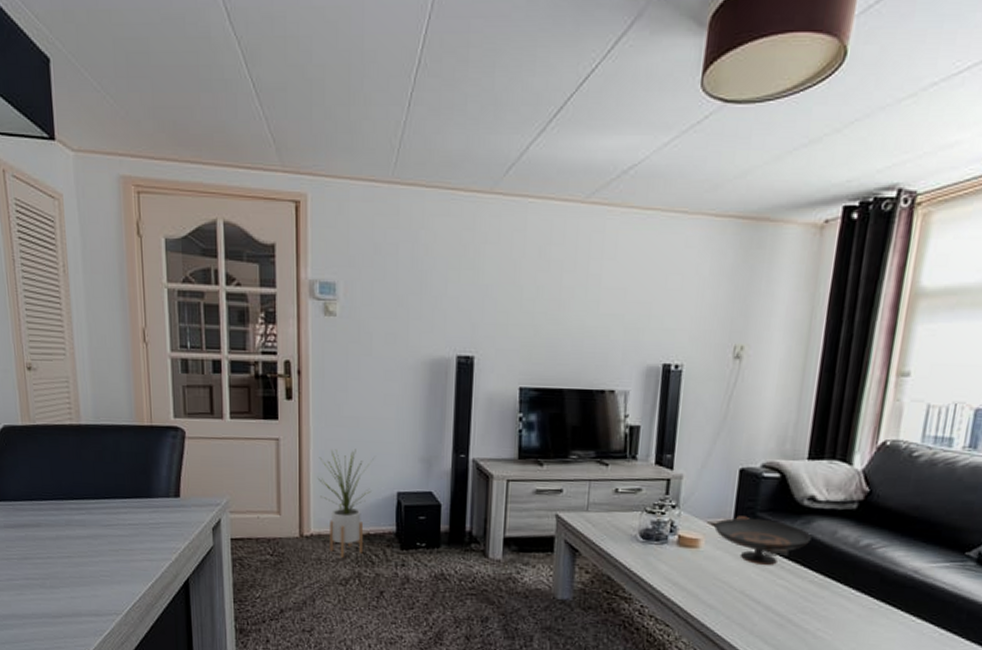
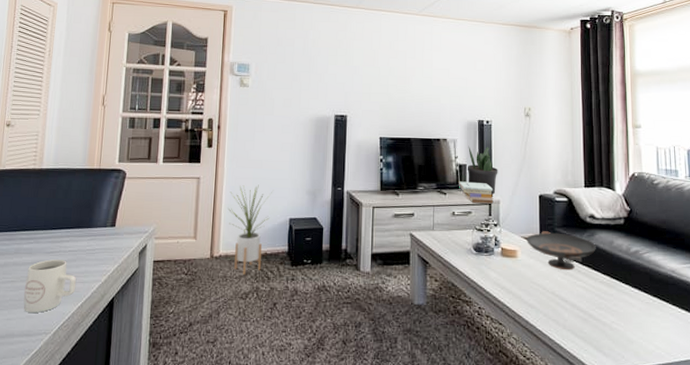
mug: none [83,533,143,592] -> present [23,259,77,313]
books: none [627,448,676,479] -> present [459,181,494,204]
planter: none [640,399,685,467] -> present [467,145,498,195]

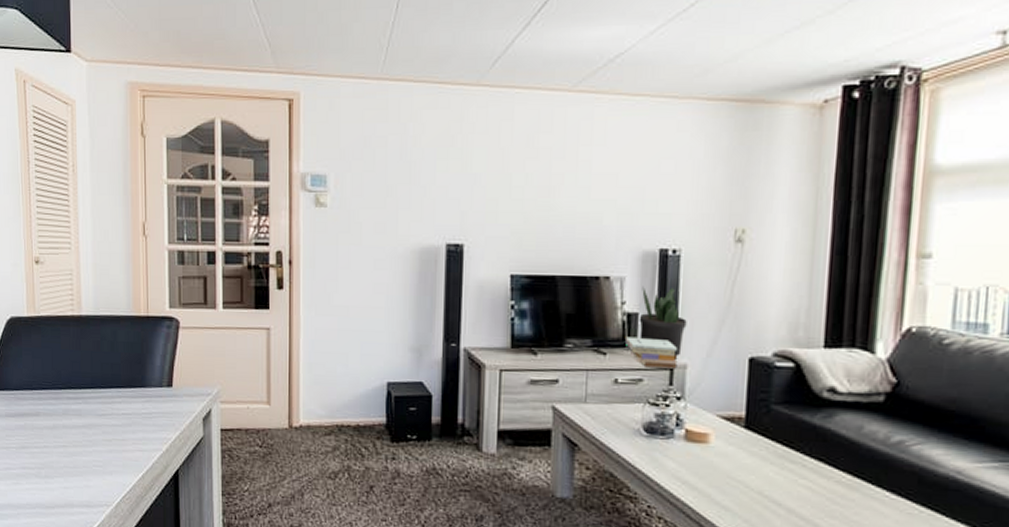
mug: present [23,259,77,313] -> none [78,423,135,482]
house plant: present [227,184,272,275] -> none [307,338,363,450]
decorative bowl: present [527,231,596,270] -> none [725,408,835,463]

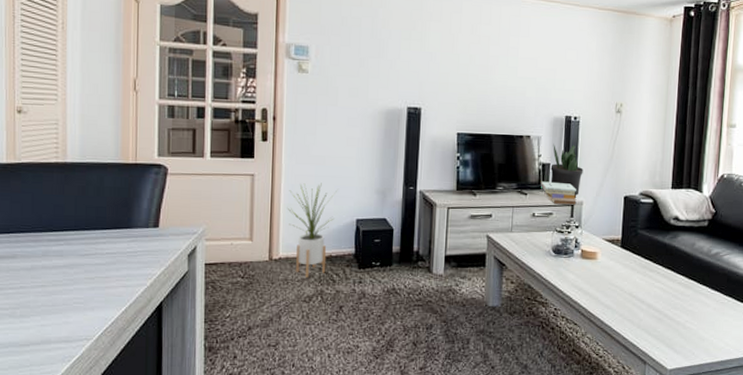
house plant: none [307,338,363,450] -> present [287,183,337,278]

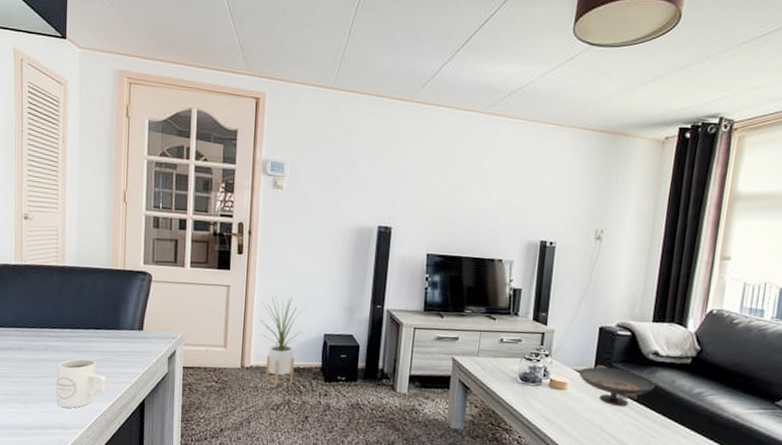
mug: none [57,262,118,318] -> present [55,358,107,408]
books: present [541,181,577,205] -> none [511,306,549,333]
planter: present [550,143,583,196] -> none [521,268,557,324]
decorative bowl: none [608,233,678,271] -> present [579,365,655,407]

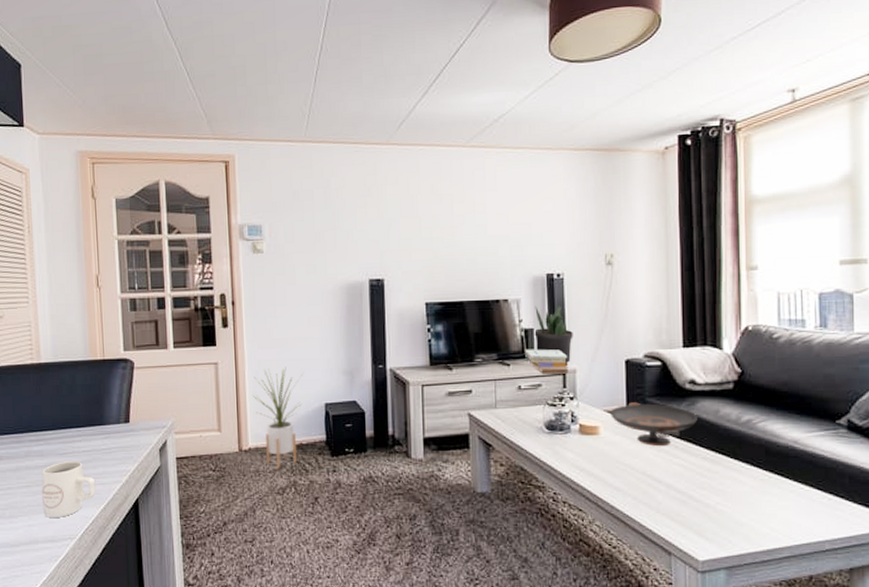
books: none [511,306,549,333] -> present [525,349,569,374]
planter: none [521,268,557,324] -> present [534,305,573,363]

